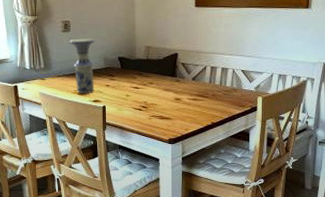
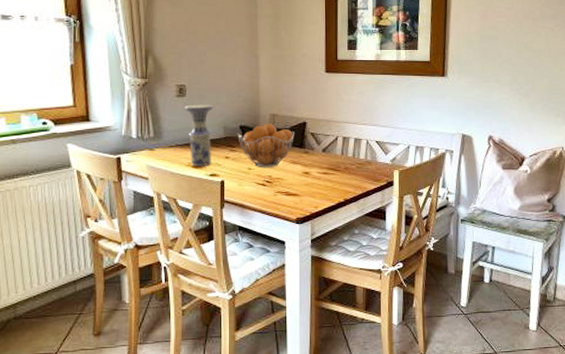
fruit basket: none [116,55,167,94] -> present [238,124,294,167]

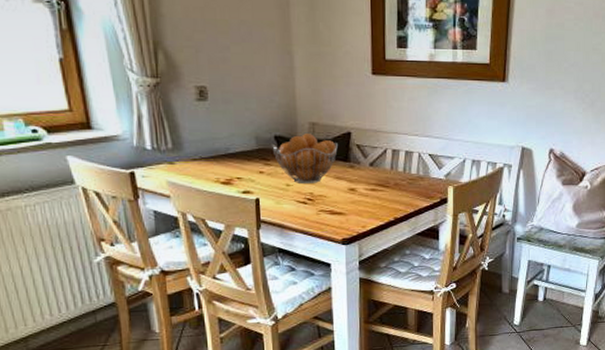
vase: present [184,104,214,167] -> none [206,110,243,183]

